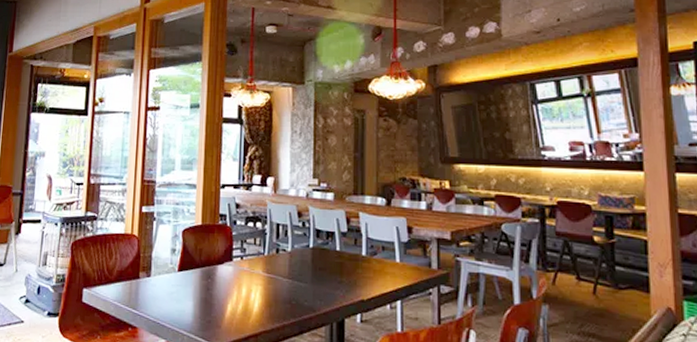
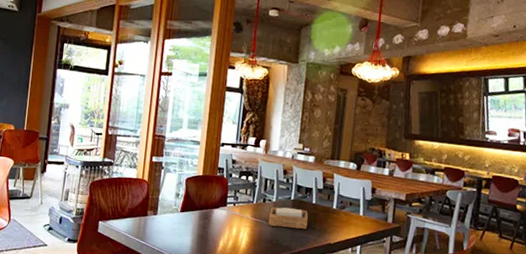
napkin holder: none [284,257,332,285] -> present [268,207,308,230]

